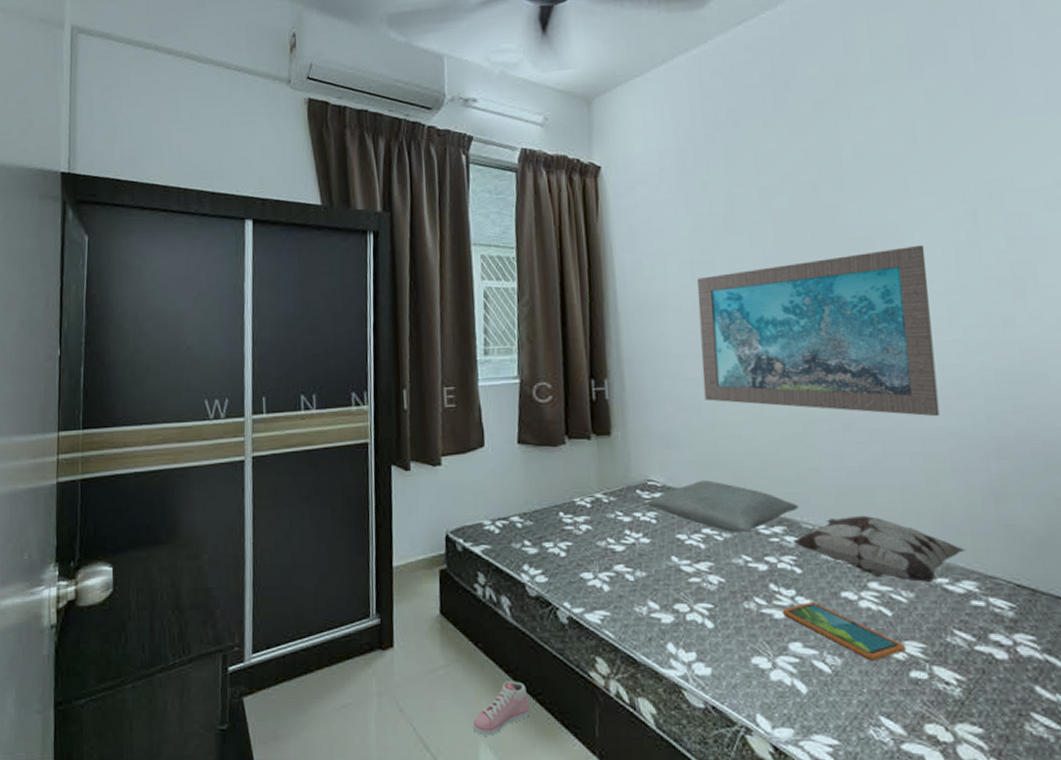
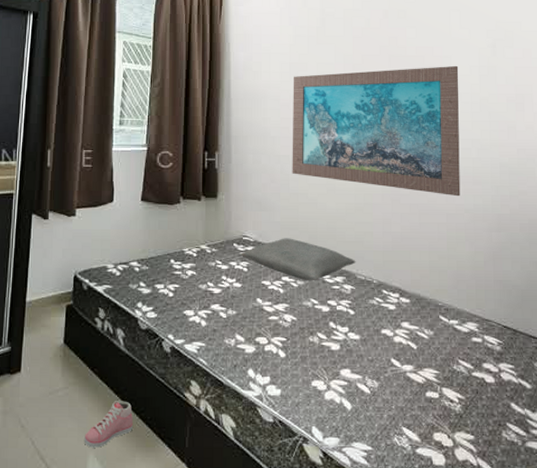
tablet: present [782,602,905,661] -> none [337,337,424,384]
decorative pillow: present [793,515,966,582] -> none [349,270,471,323]

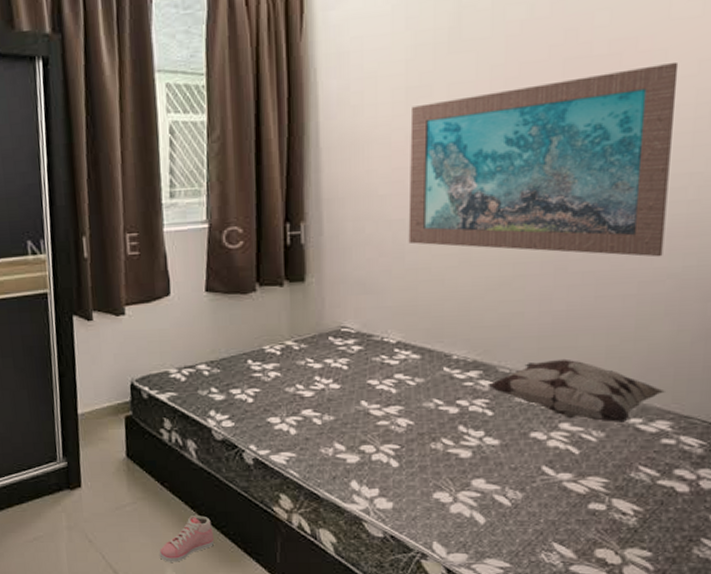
pillow: present [240,238,356,281] -> none [338,326,498,378]
decorative pillow: none [349,270,471,323] -> present [487,358,665,422]

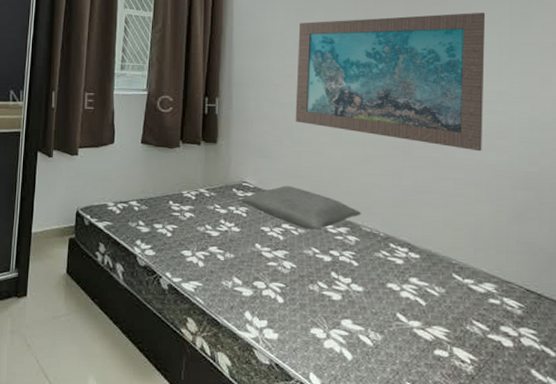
sneaker: present [159,516,215,562] -> none [84,330,131,372]
pillow: none [338,326,498,378] -> present [240,185,362,231]
decorative pillow: present [487,358,665,422] -> none [354,224,490,282]

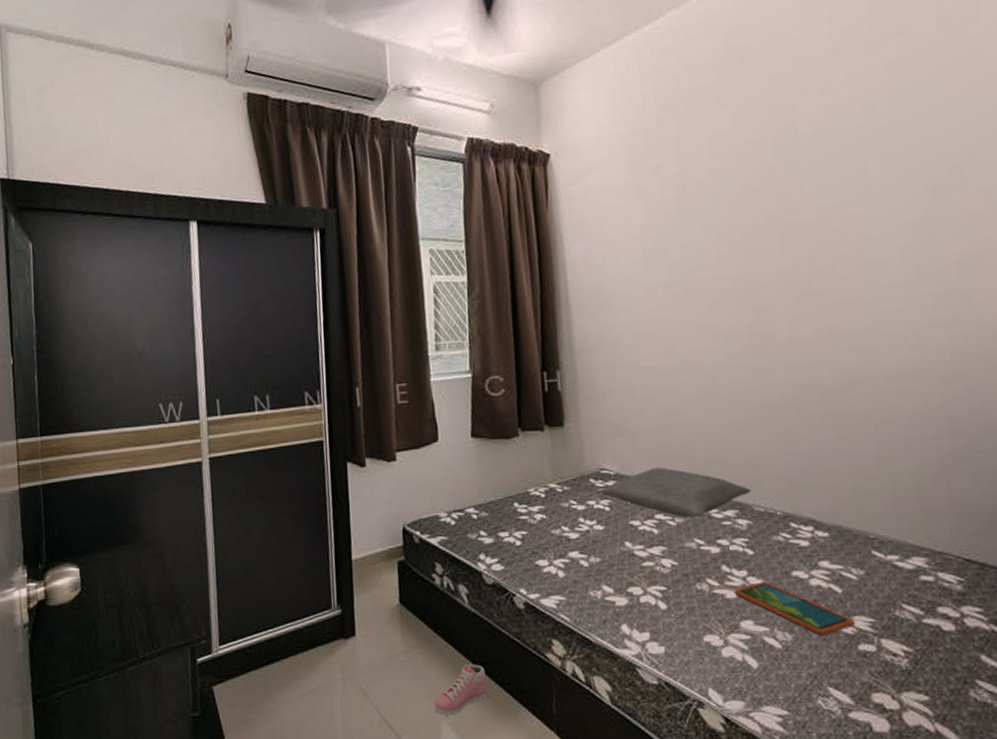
sneaker: none [84,330,131,372] -> present [434,664,490,716]
wall art: present [295,12,486,152] -> none [649,224,894,398]
tablet: none [339,289,433,339] -> present [733,582,854,636]

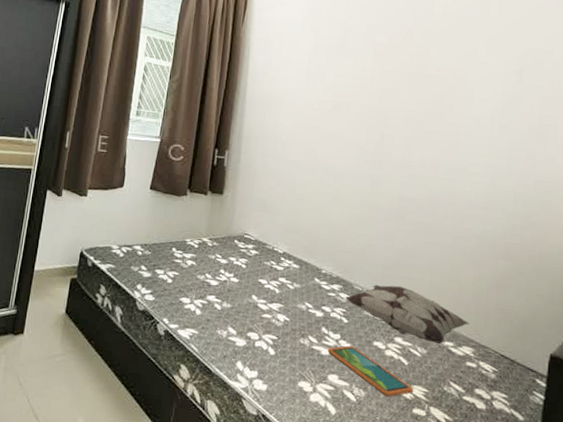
sneaker: present [434,664,490,716] -> none [75,373,123,414]
pillow: present [599,467,752,518] -> none [240,240,355,286]
decorative pillow: none [745,496,916,560] -> present [345,285,470,344]

